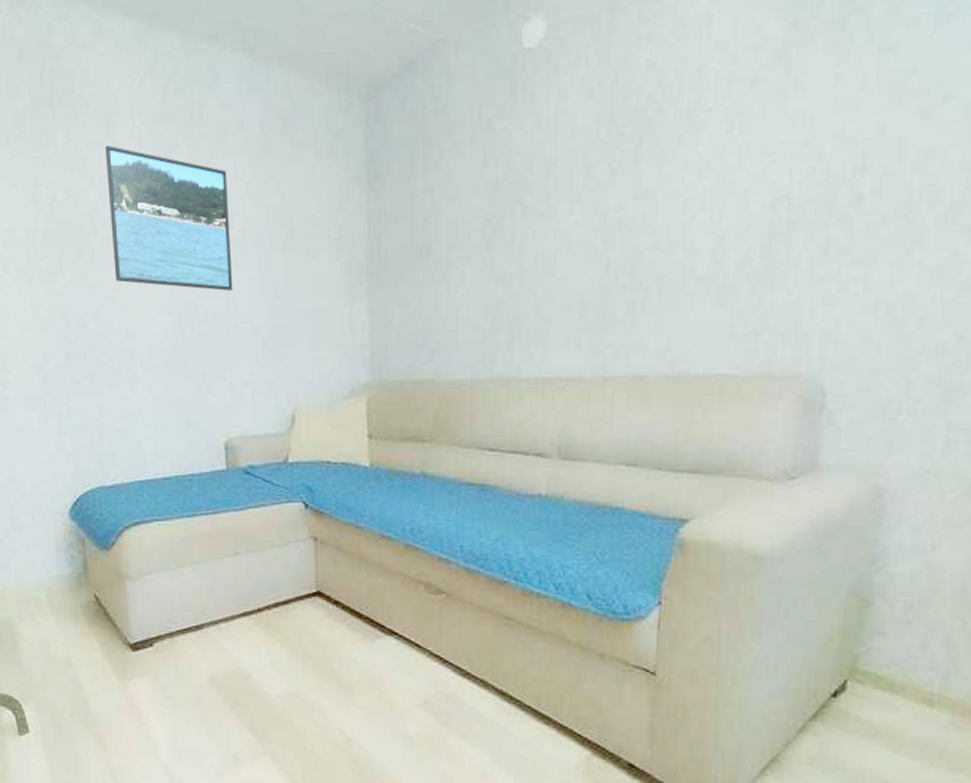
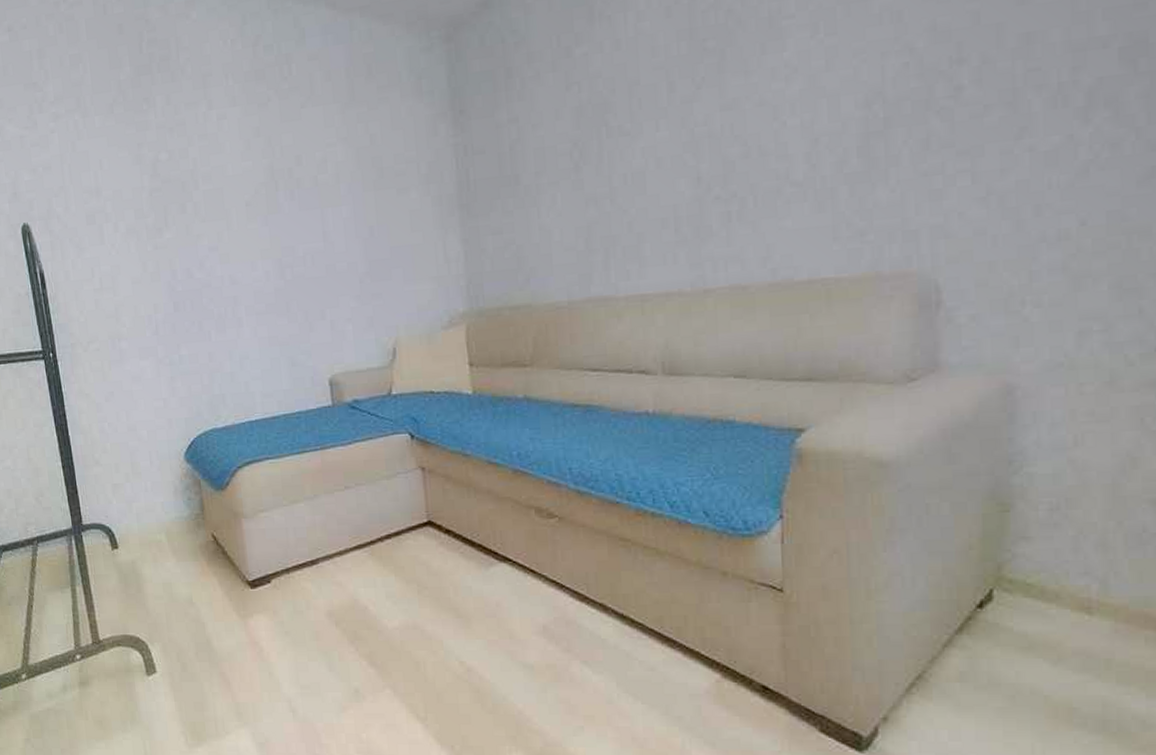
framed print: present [104,145,233,291] -> none [201,104,329,233]

